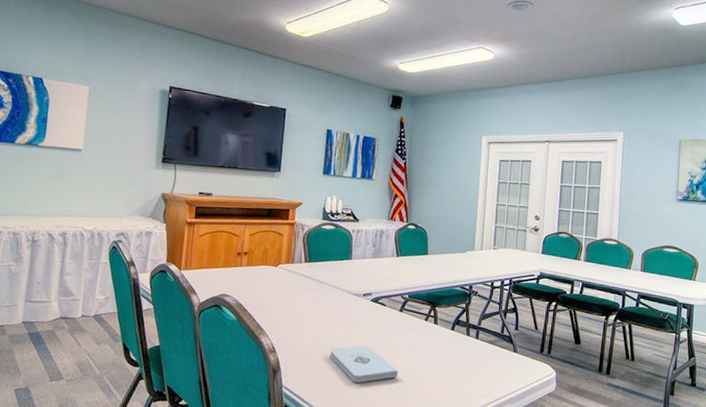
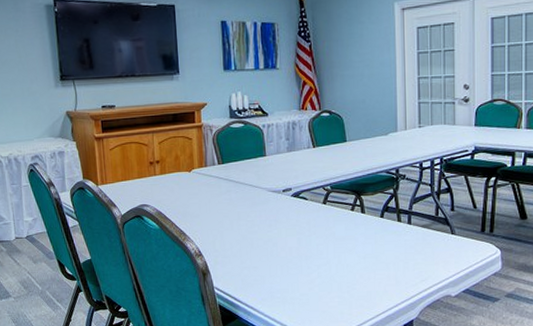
notepad: present [330,344,399,383] -> none [256,240,329,278]

